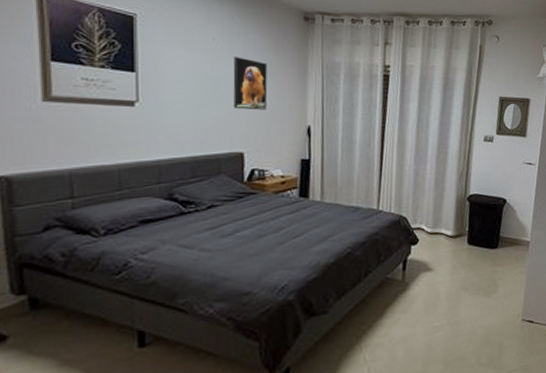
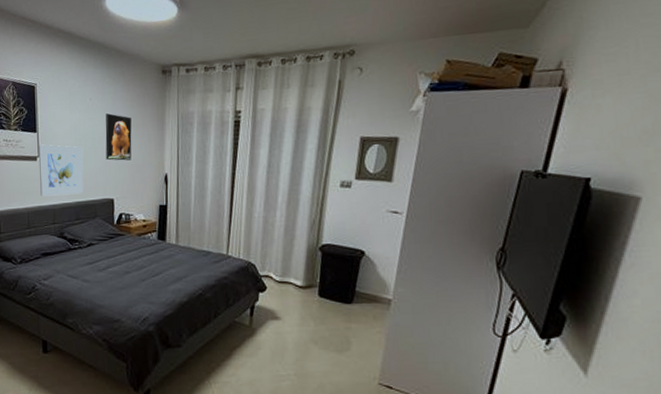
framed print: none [137,87,203,150] -> present [38,144,83,197]

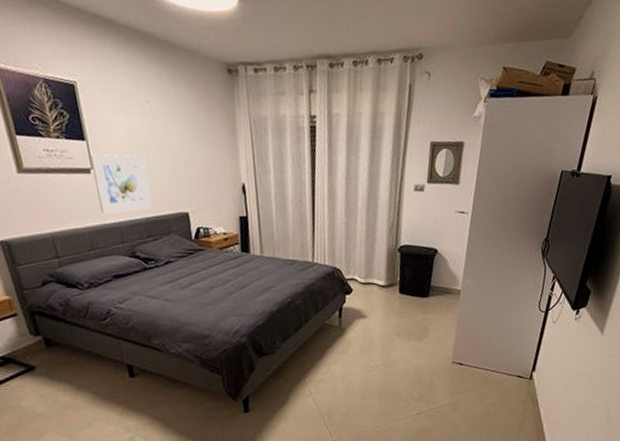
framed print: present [105,113,132,161] -> none [168,118,204,171]

